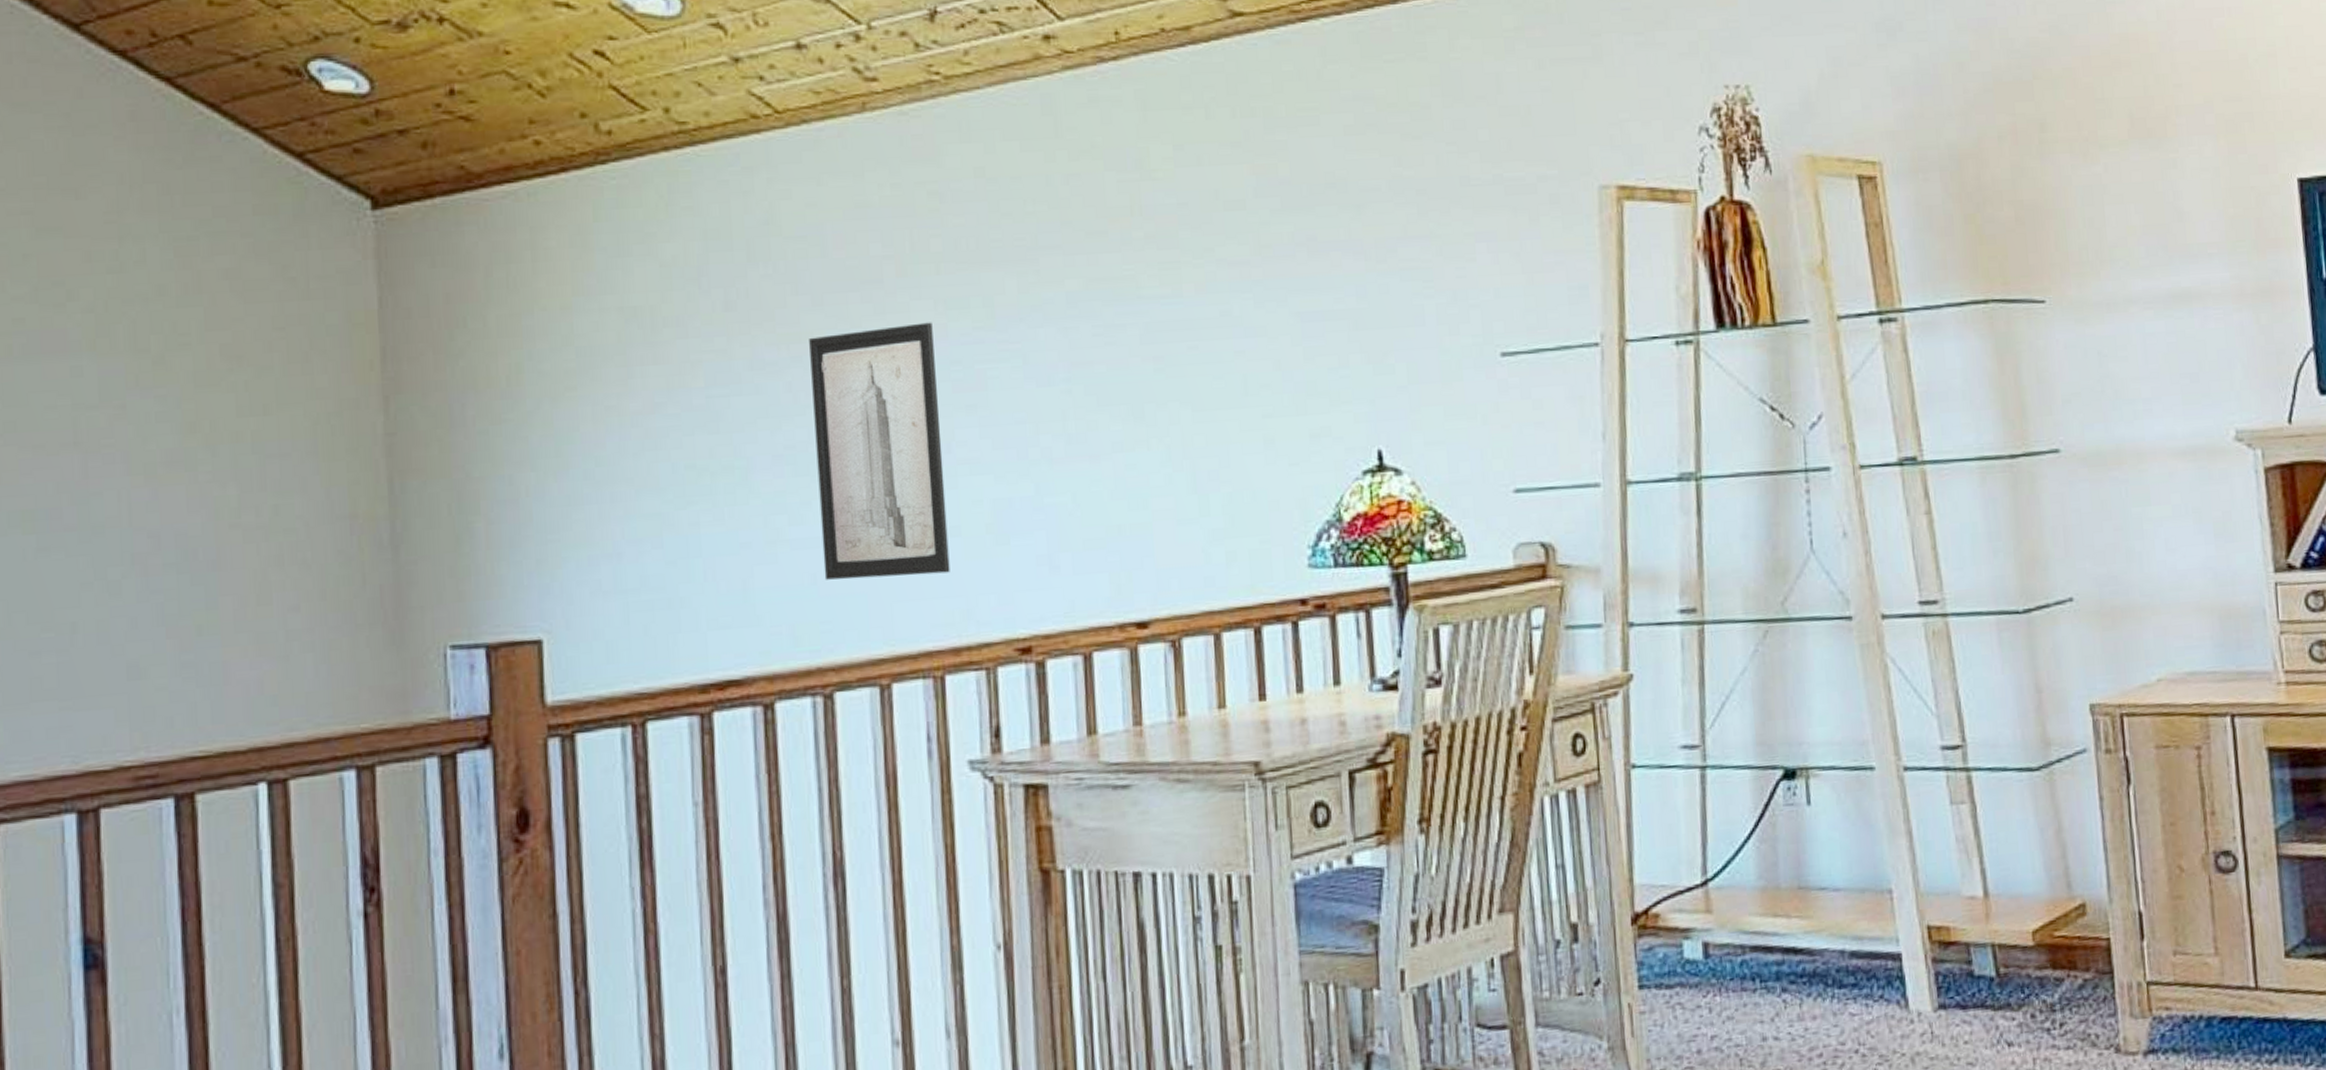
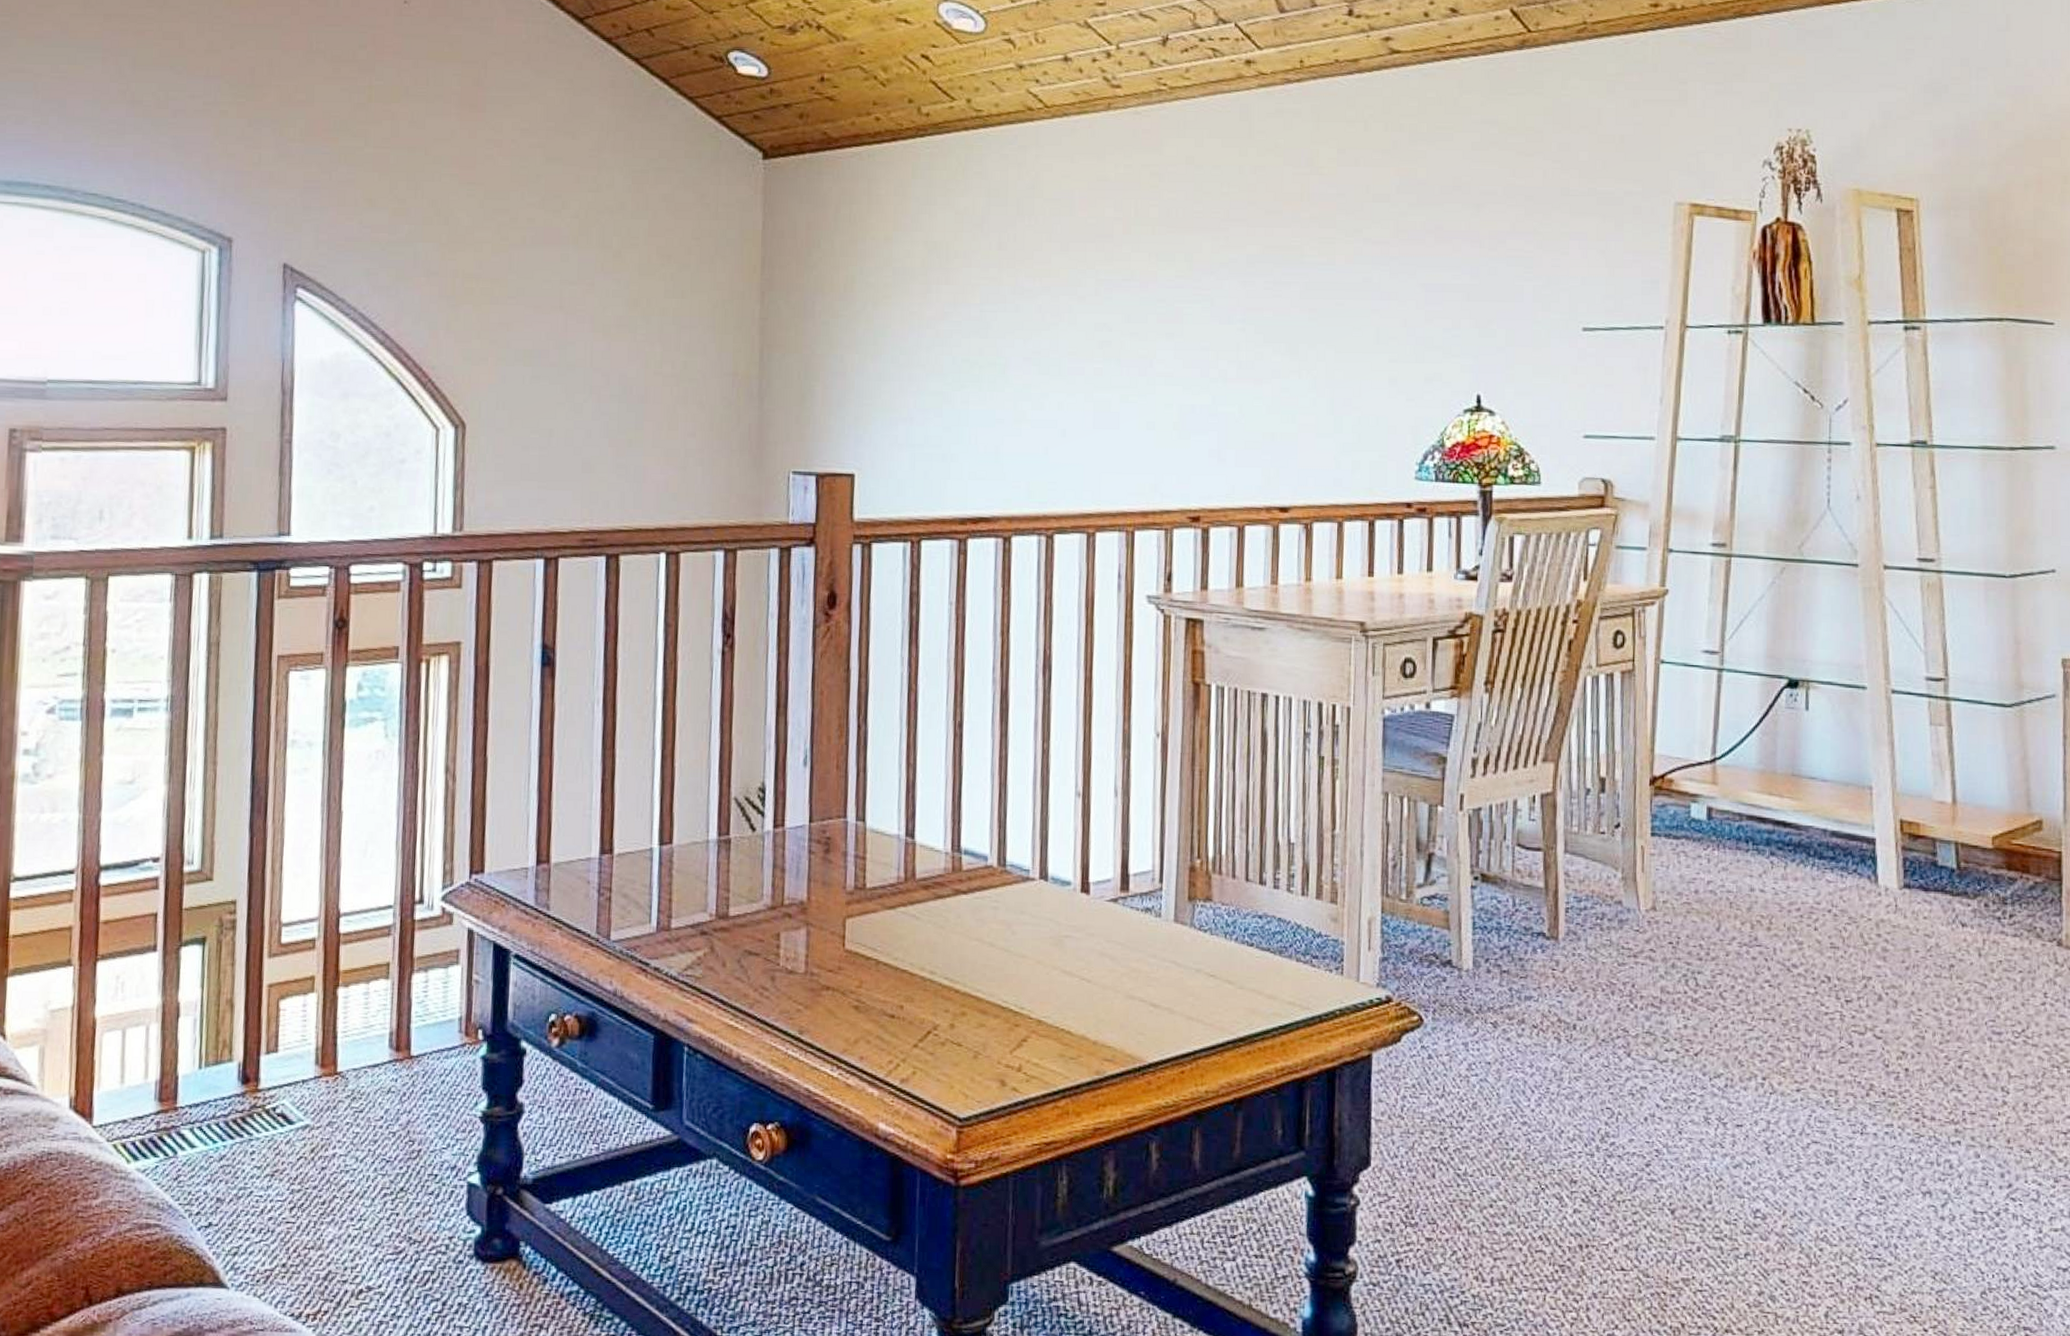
wall art: present [809,322,950,580] -> none [1054,269,1146,456]

